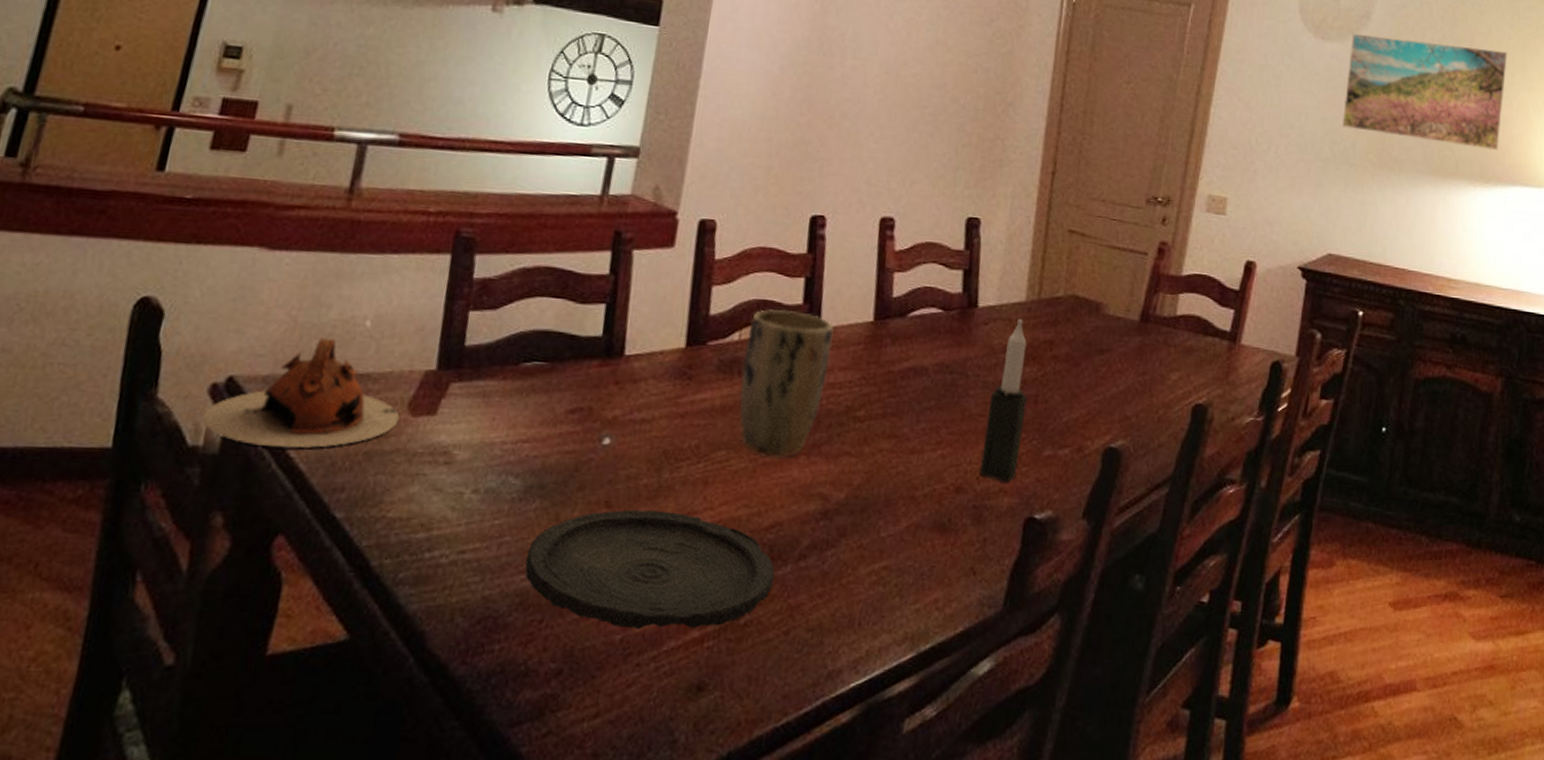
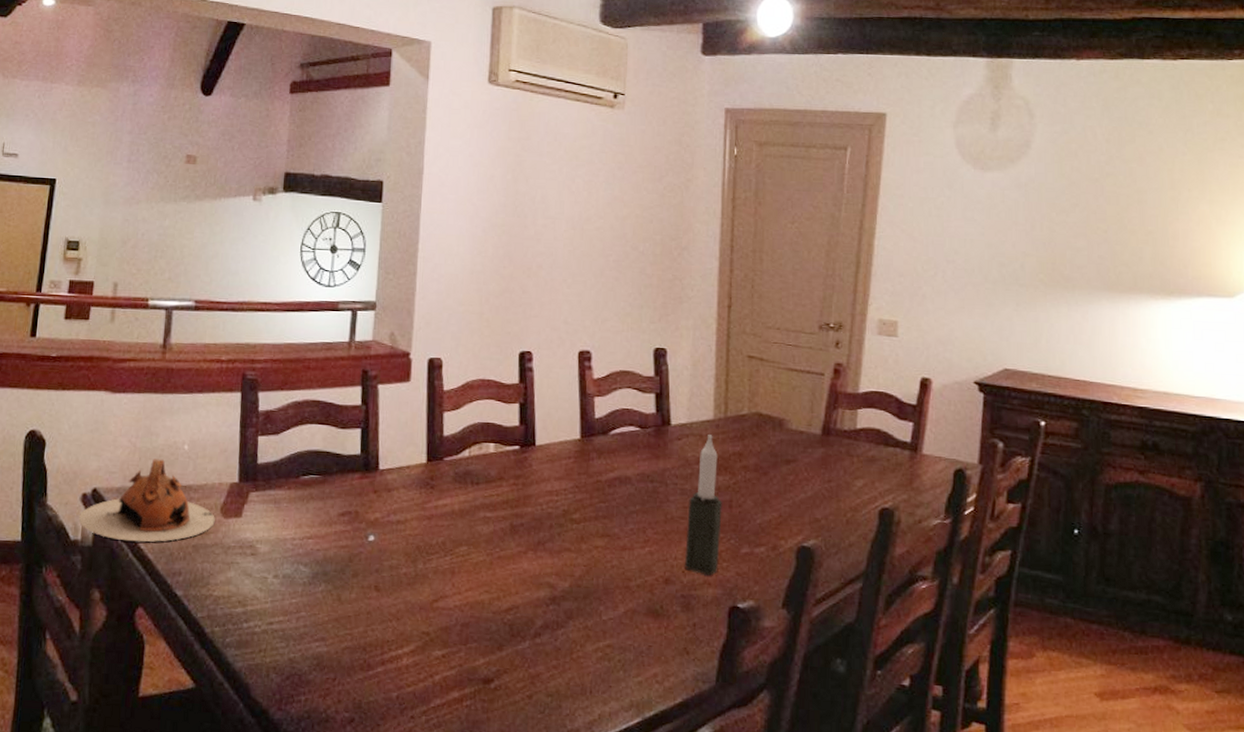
plate: present [525,510,775,629] -> none [318,593,516,690]
plant pot: present [738,309,834,457] -> none [473,430,547,552]
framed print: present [1342,33,1508,151] -> none [1009,161,1183,264]

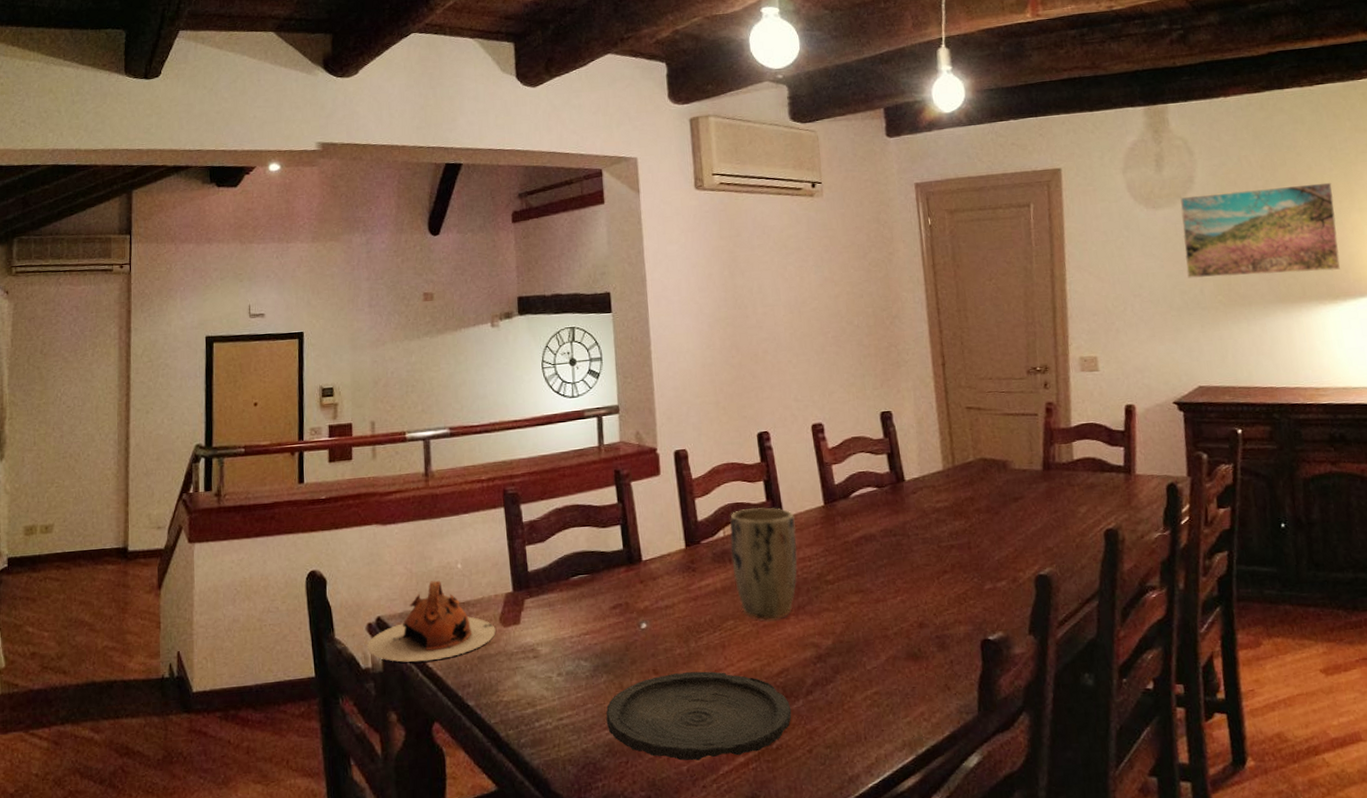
plate: none [318,593,516,690] -> present [605,671,792,761]
plant pot: none [473,430,547,552] -> present [729,507,797,620]
candle: present [685,435,722,576] -> none [931,485,966,615]
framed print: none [1009,161,1183,264] -> present [1180,182,1340,279]

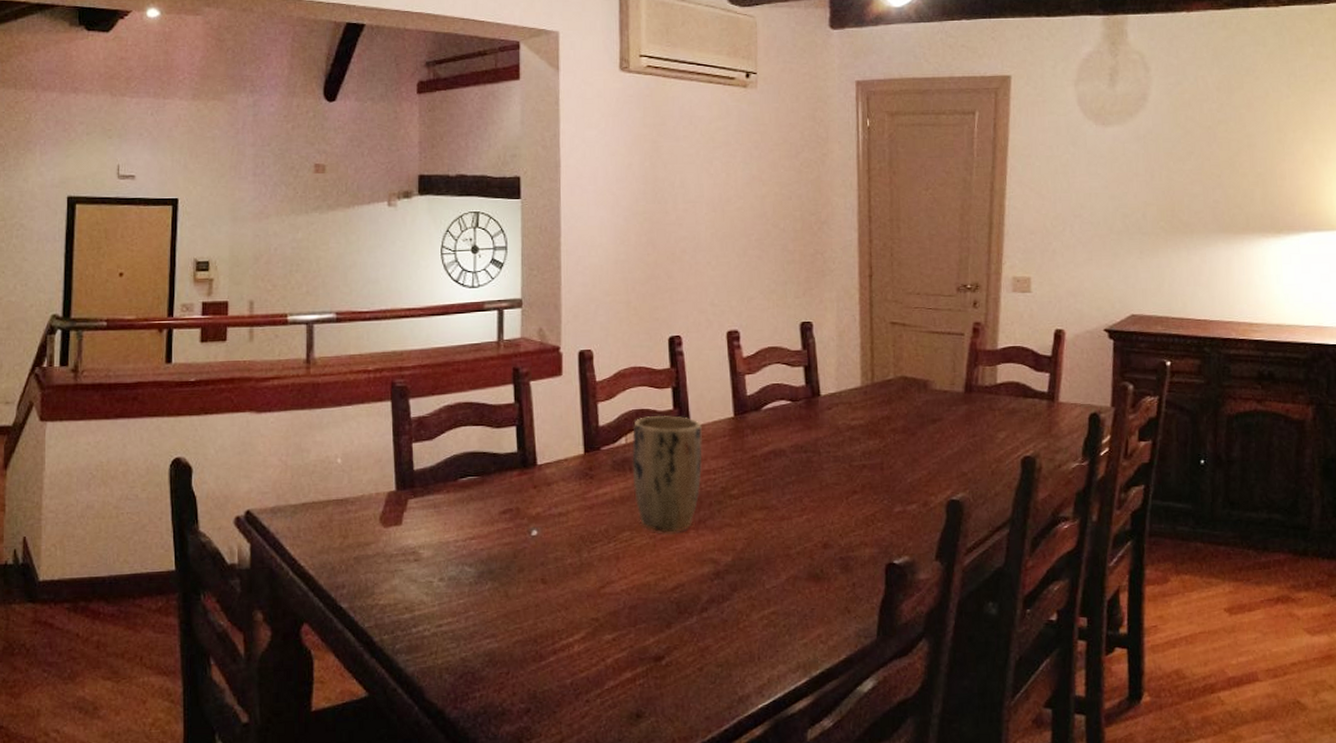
teapot: present [367,580,496,662] -> none [234,475,375,560]
plate: present [605,671,792,761] -> none [488,582,684,674]
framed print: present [1180,182,1340,279] -> none [1130,110,1288,203]

